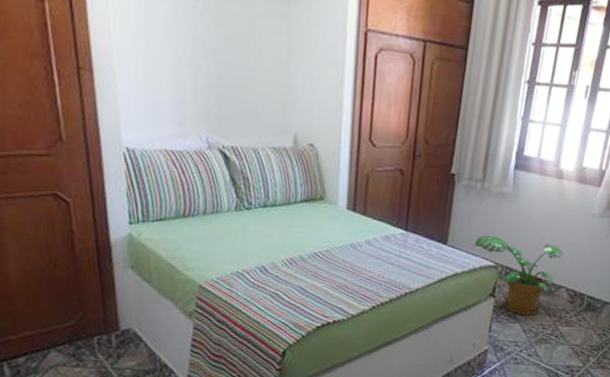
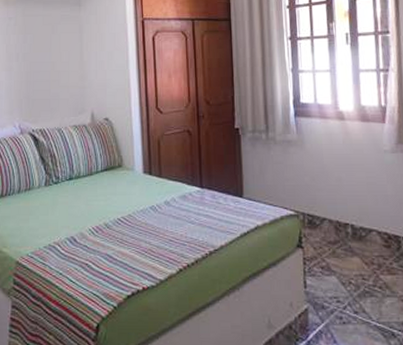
potted plant: present [474,235,564,316] -> none [270,183,365,266]

